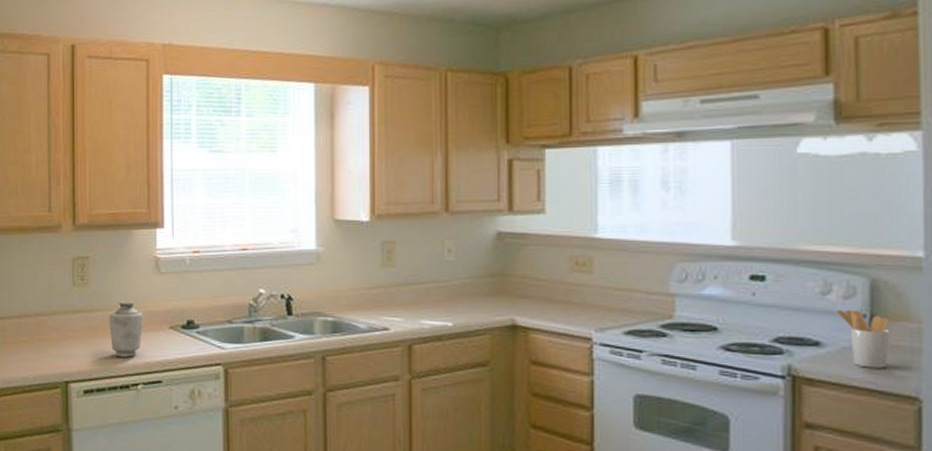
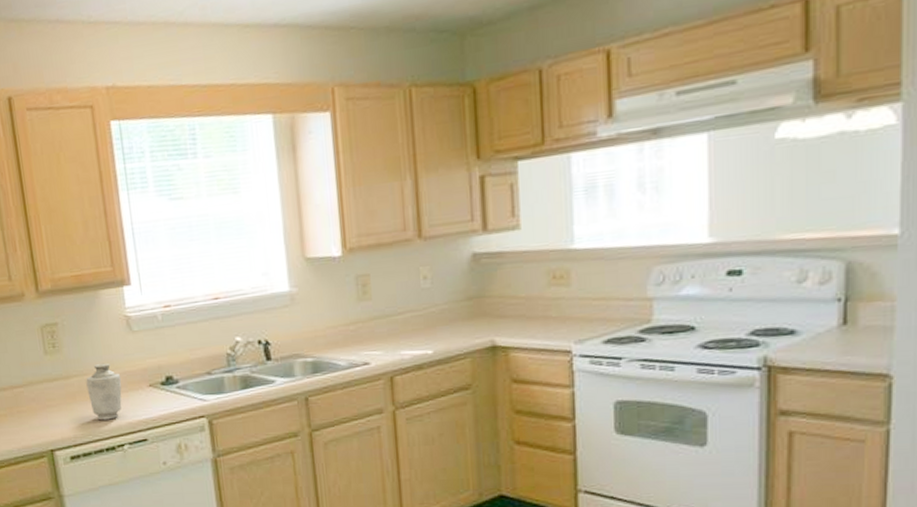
utensil holder: present [838,310,889,369] -> none [813,295,862,351]

